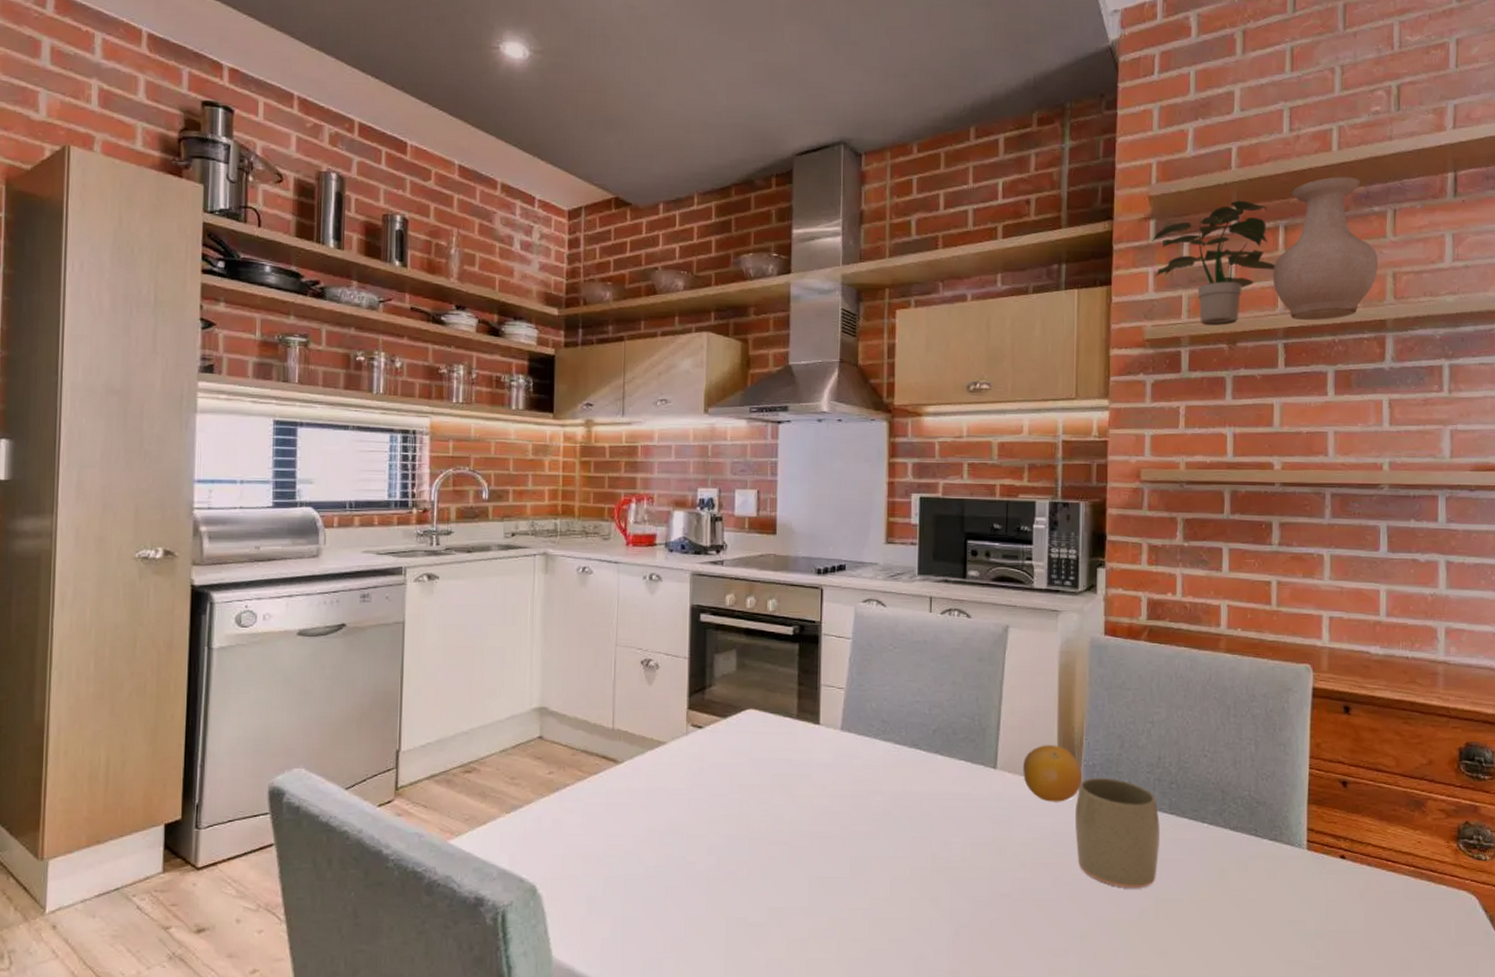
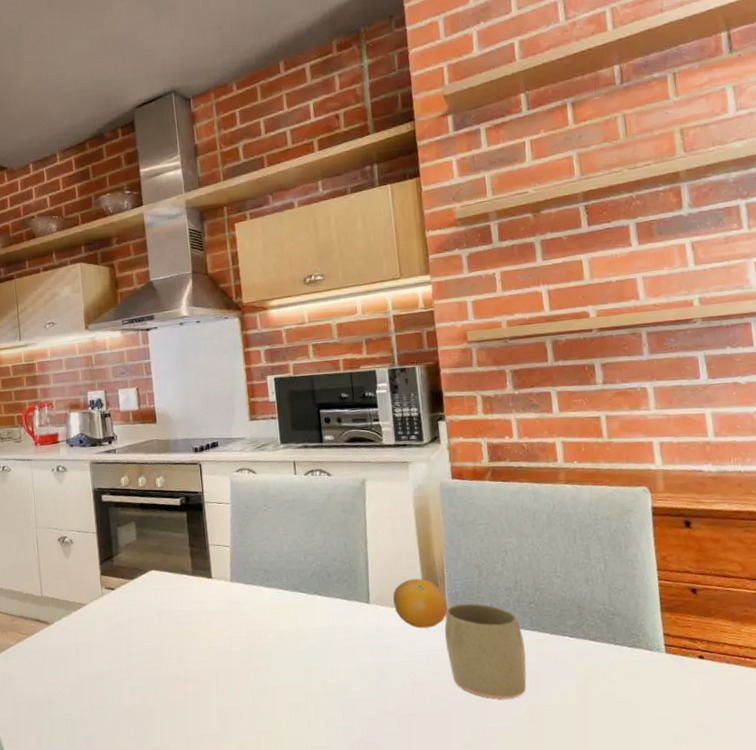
potted plant: present [1152,200,1275,326] -> none [451,86,568,200]
vase: present [1273,177,1378,321] -> none [566,50,665,184]

